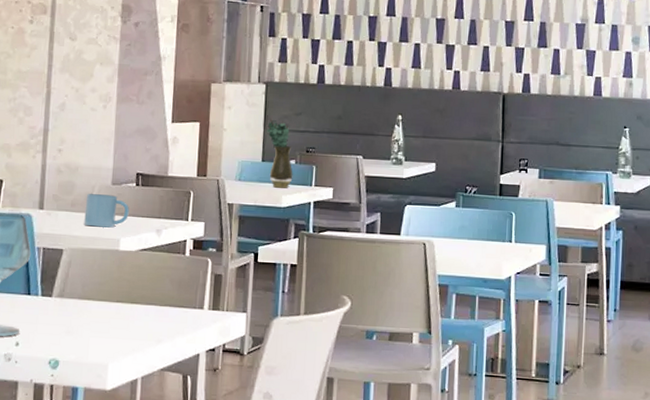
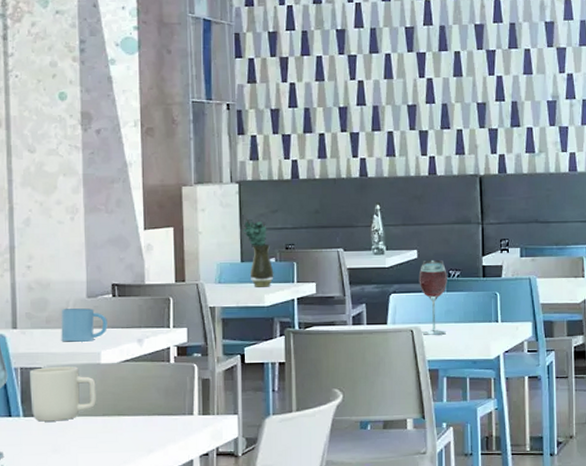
mug: none [49,249,113,304] -> present [30,366,97,422]
wineglass: none [434,173,464,251] -> present [418,259,447,335]

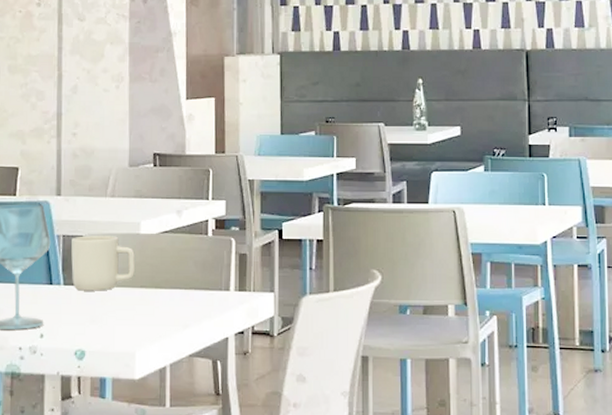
mug: present [61,308,108,342] -> none [103,177,148,211]
vase: present [243,218,274,287] -> none [283,90,314,161]
wineglass: present [418,259,447,335] -> none [462,137,492,217]

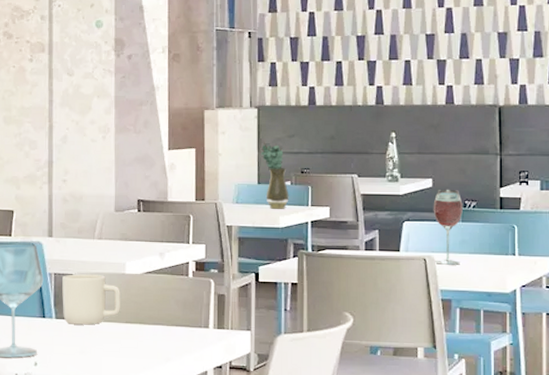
vase: none [283,90,314,161] -> present [260,142,289,209]
wineglass: none [462,137,492,217] -> present [433,189,463,265]

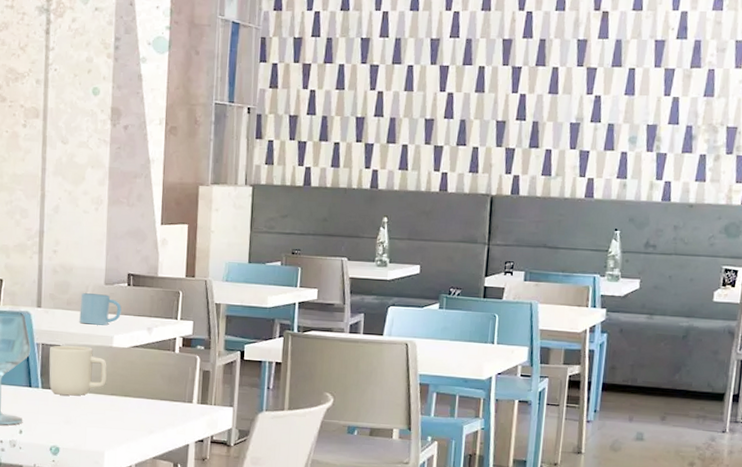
mug: none [91,221,133,253] -> present [79,293,122,326]
vase: present [260,142,289,209] -> none [252,221,279,289]
wineglass: present [433,189,463,265] -> none [416,275,448,351]

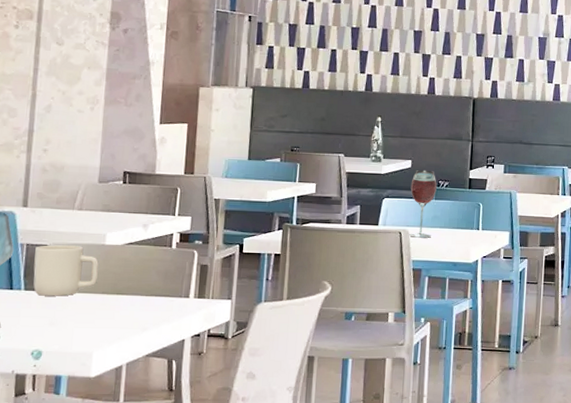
mug: present [79,293,122,326] -> none [69,191,116,224]
wineglass: none [416,275,448,351] -> present [409,169,437,238]

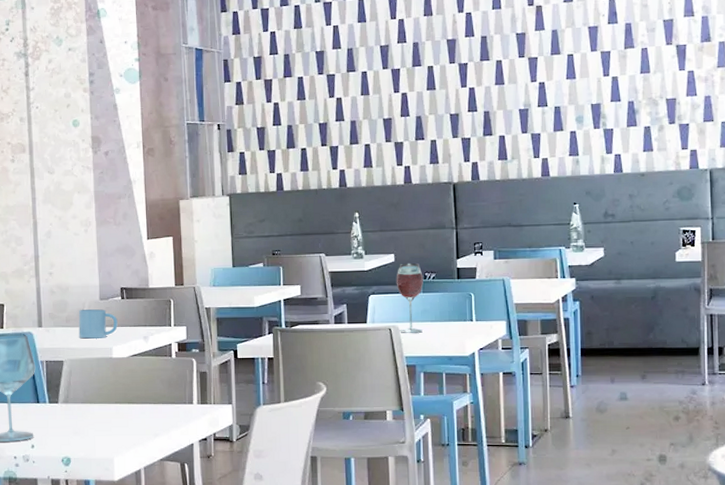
mug: present [33,245,99,296] -> none [54,360,110,408]
mug: none [69,191,116,224] -> present [78,309,118,339]

